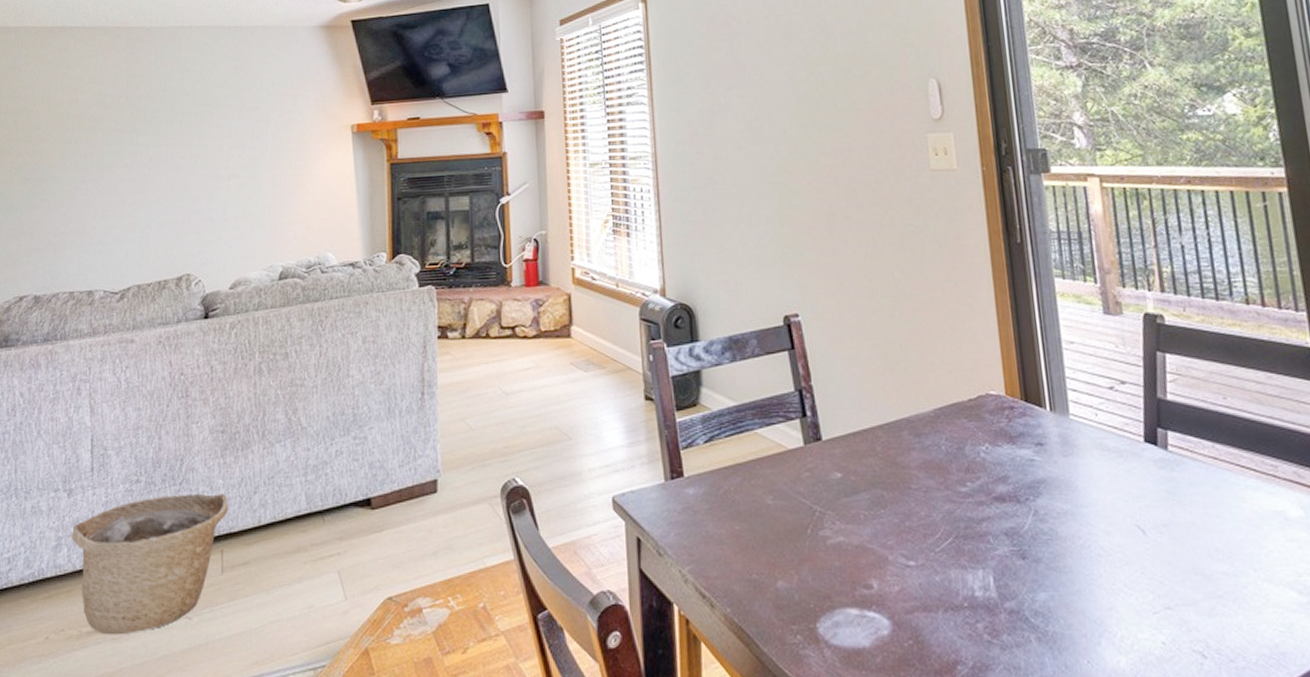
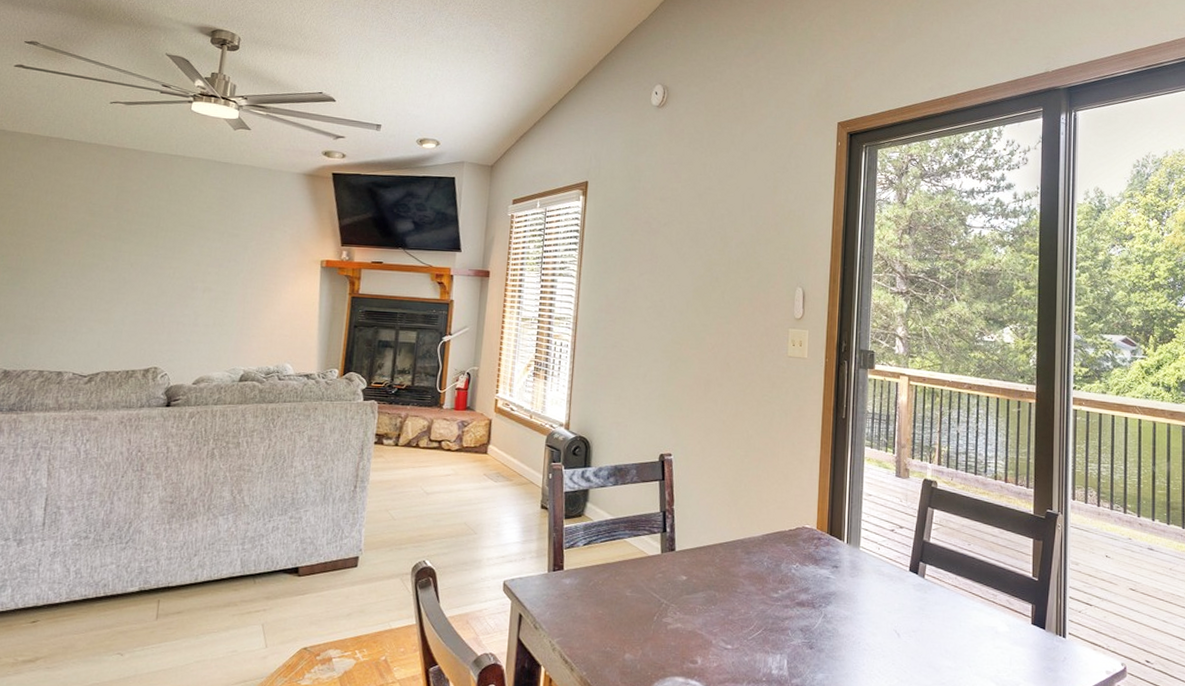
basket: present [71,493,228,635] -> none [16,551,170,665]

